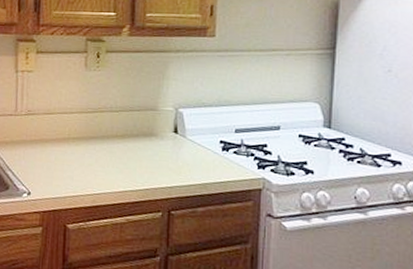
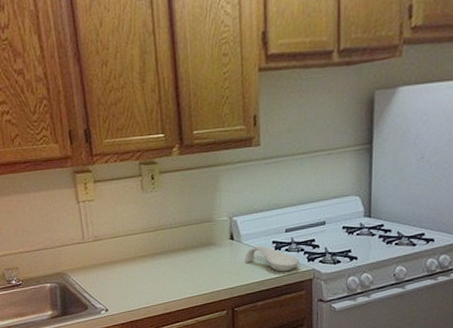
spoon rest: none [187,143,249,177] -> present [244,245,300,272]

